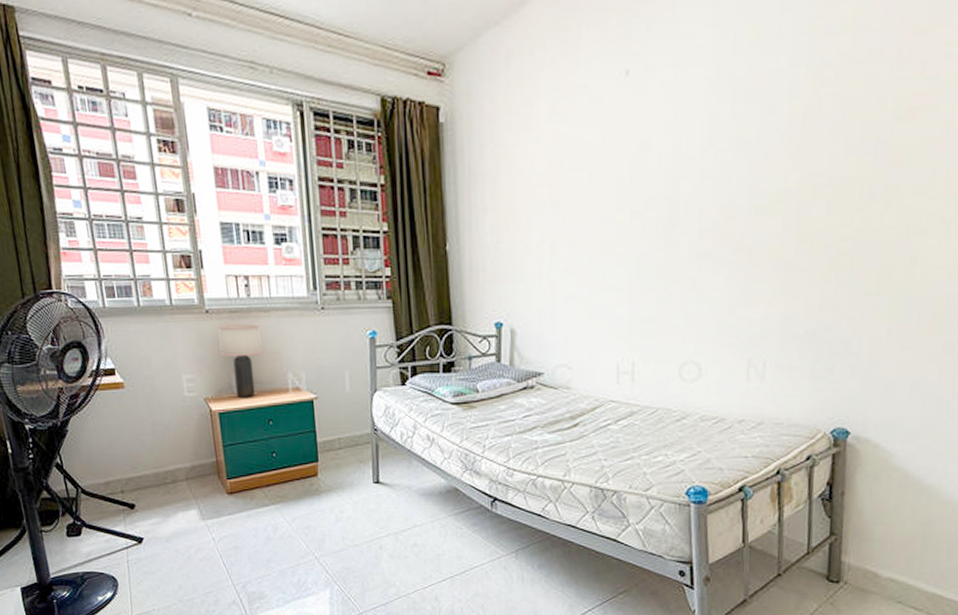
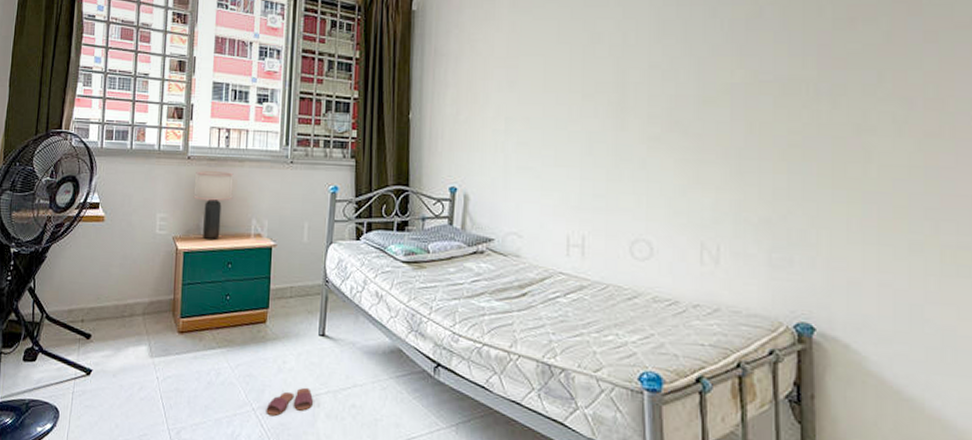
slippers: none [329,532,375,561] -> present [266,387,313,416]

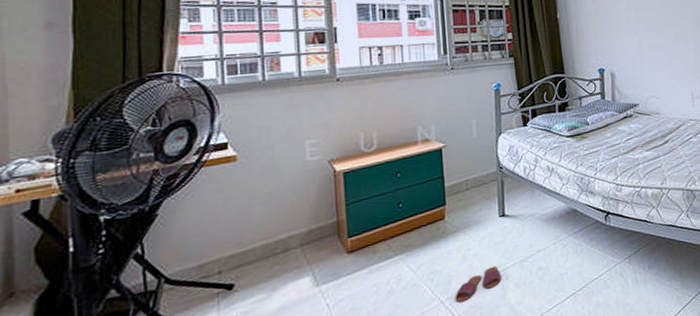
table lamp: present [193,171,234,239] -> none [347,87,395,155]

